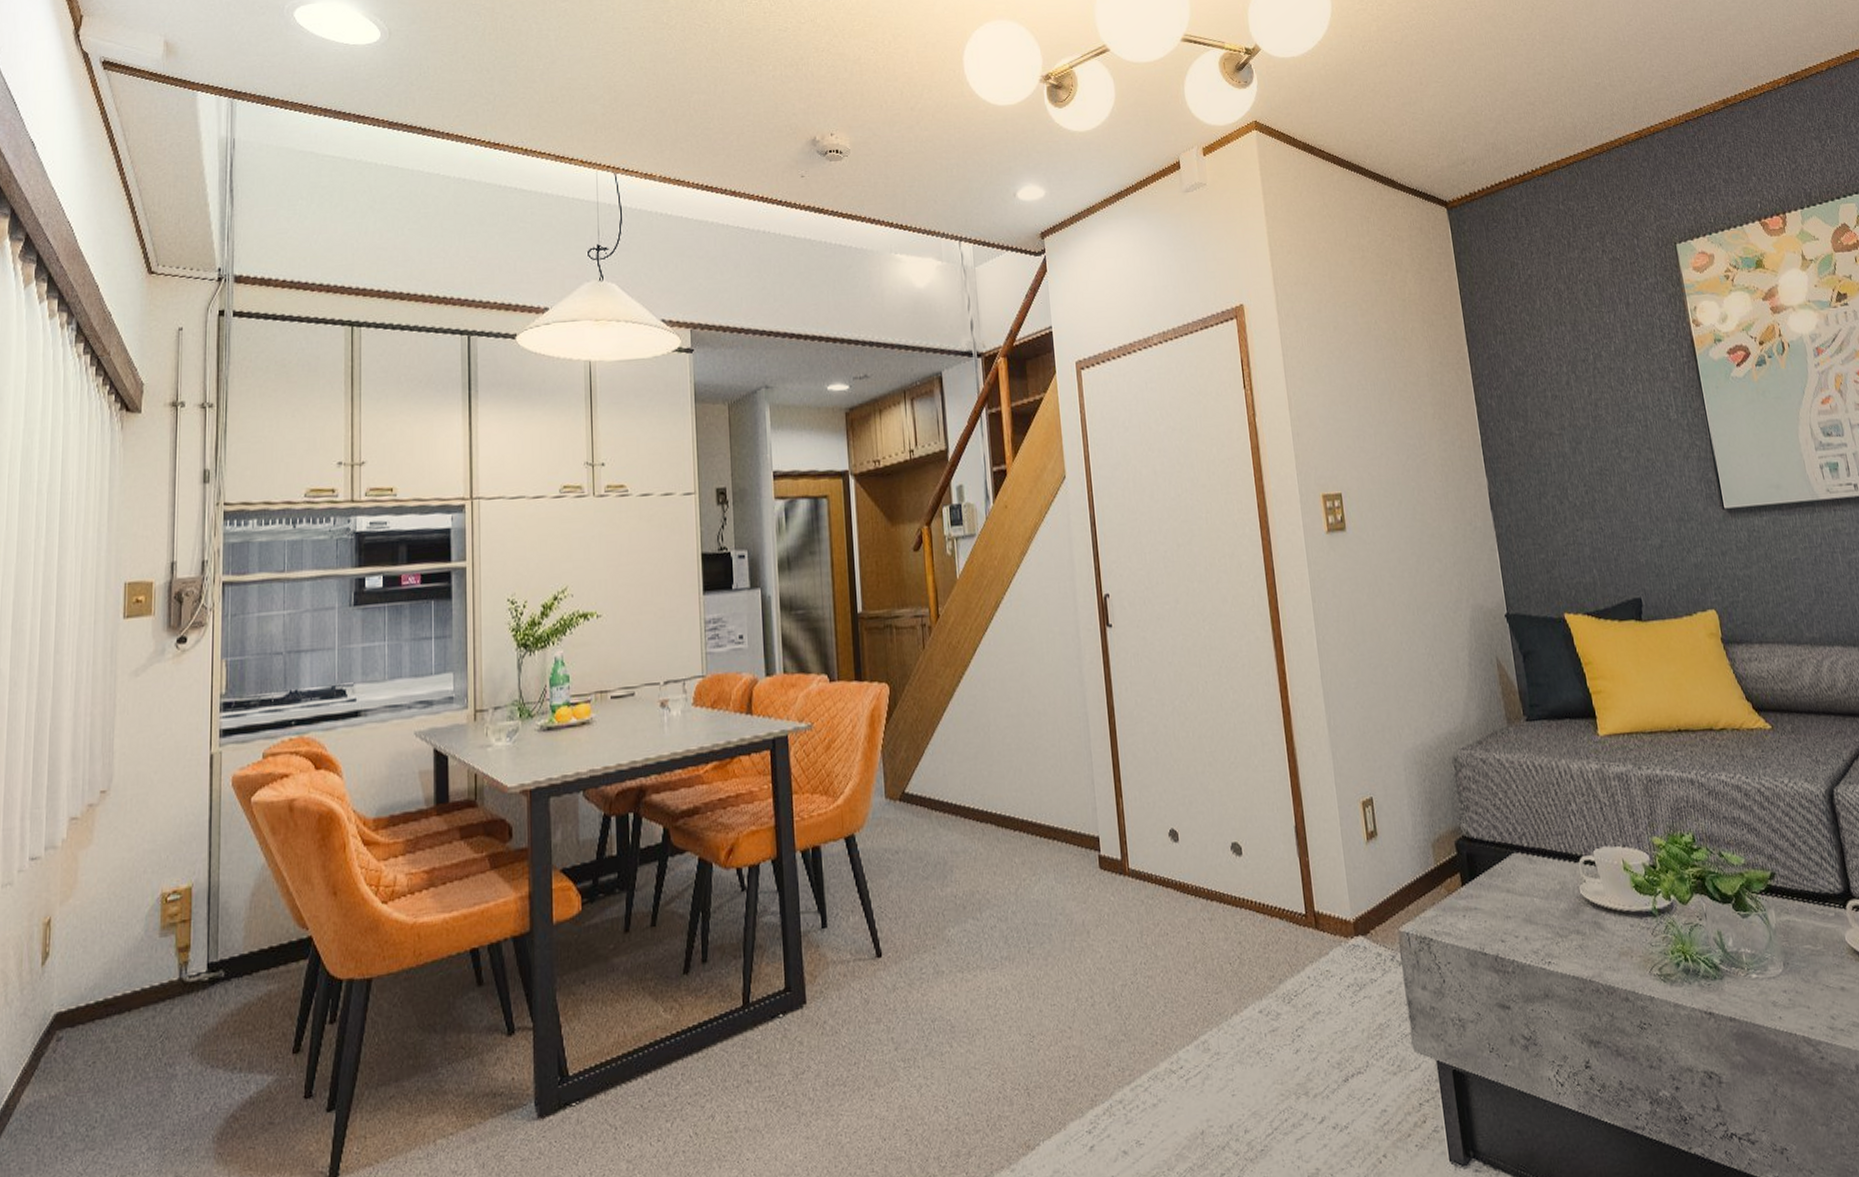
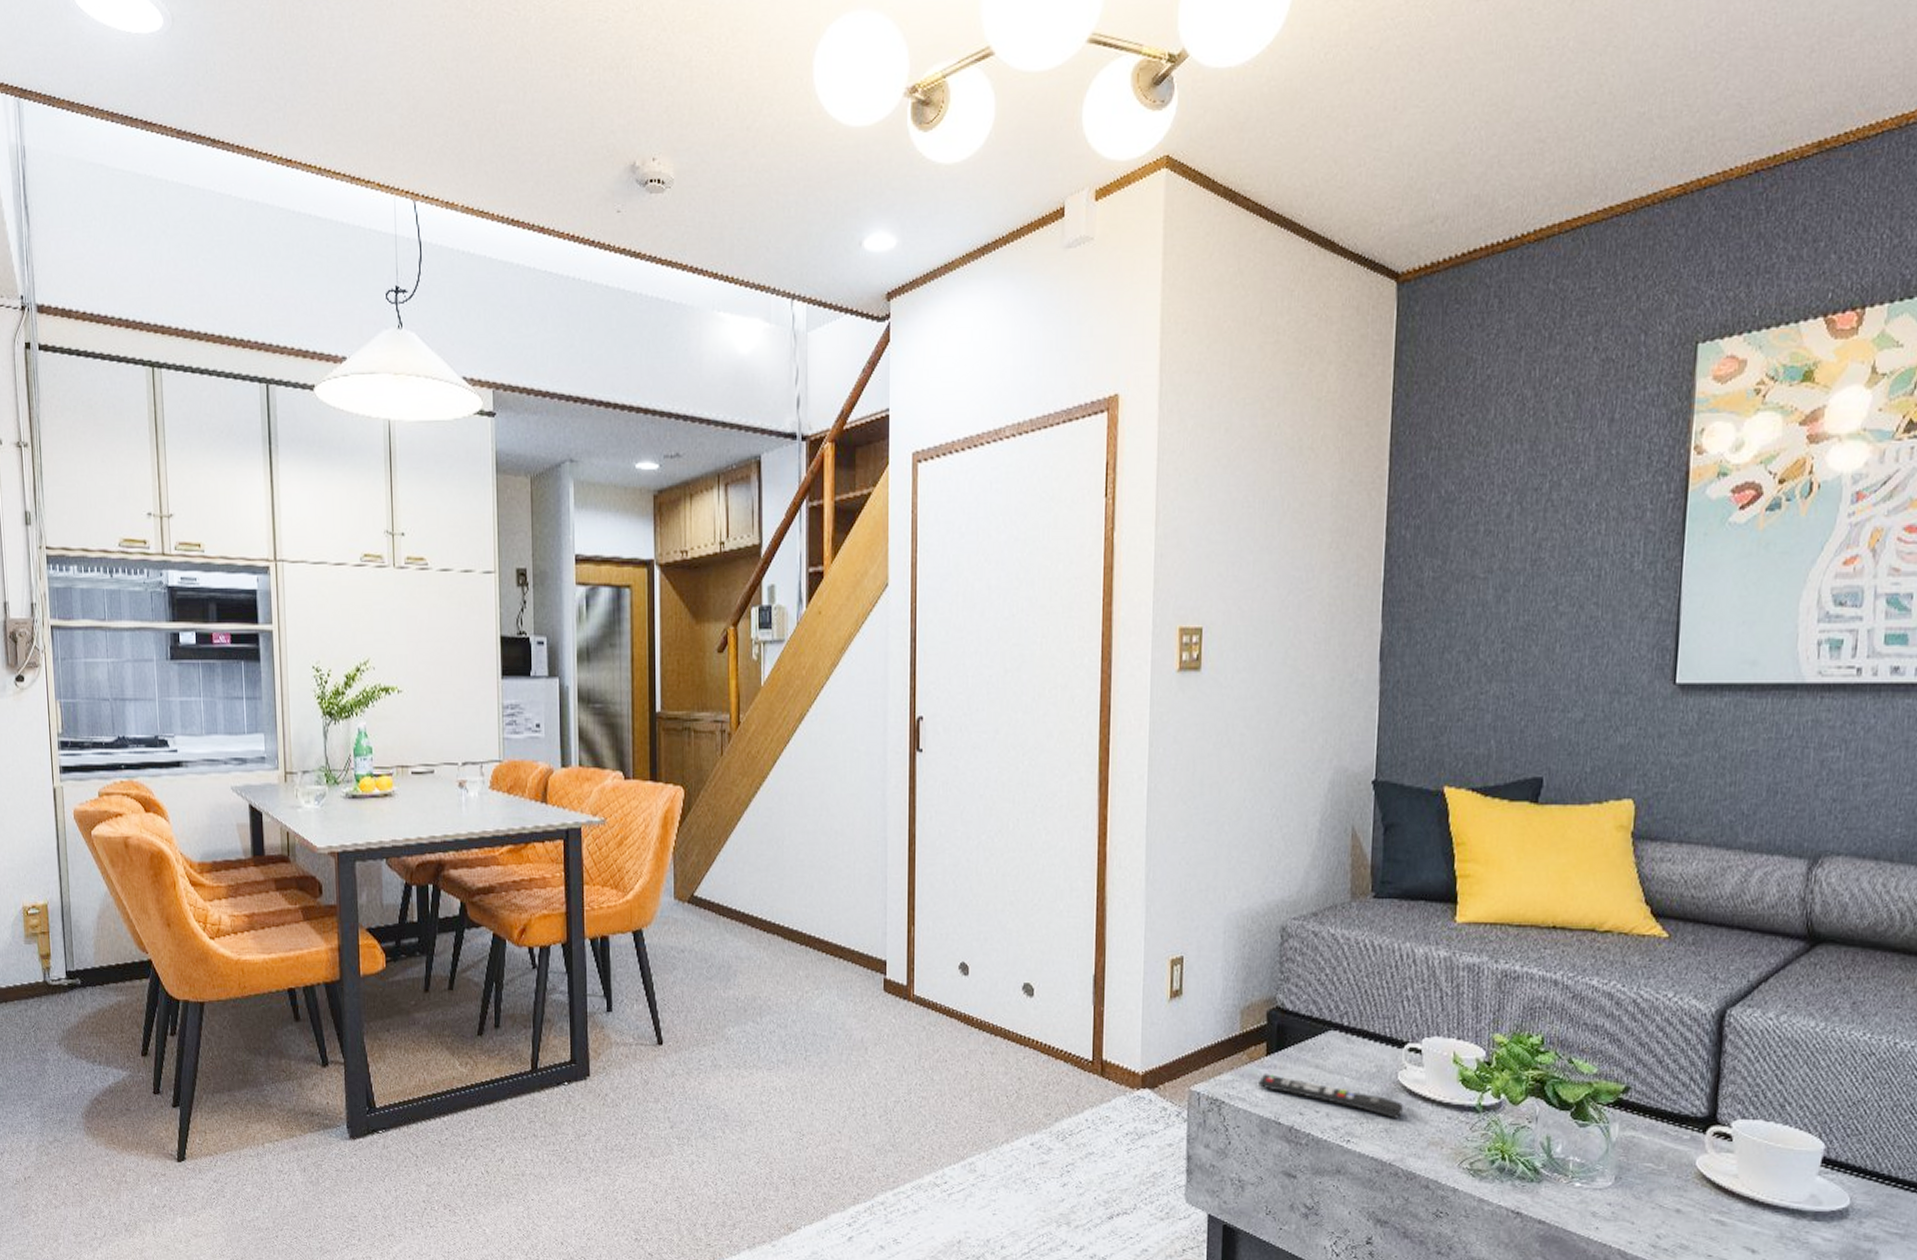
remote control: none [1459,904,1592,934] -> present [1257,1074,1404,1118]

